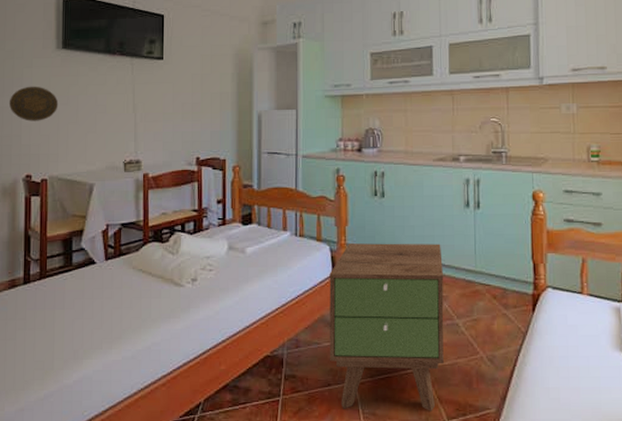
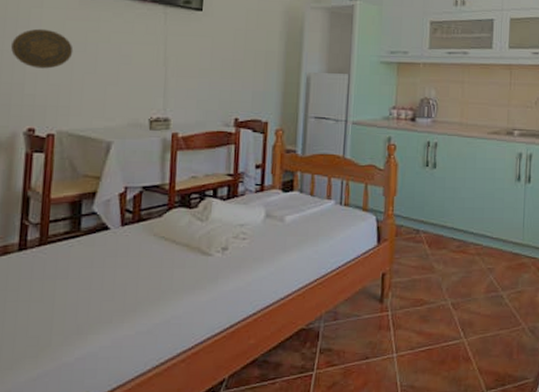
nightstand: present [329,243,444,411] -> none [368,214,491,383]

